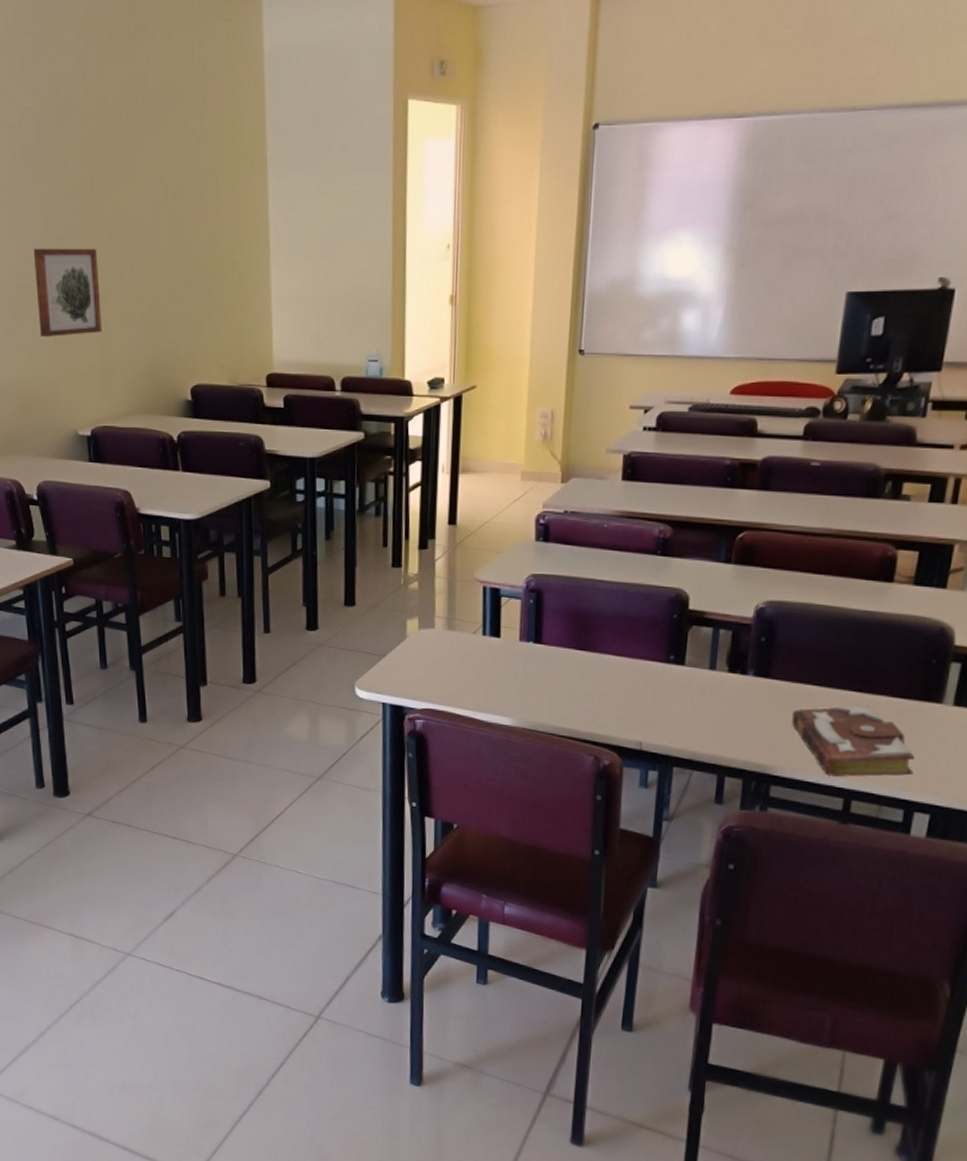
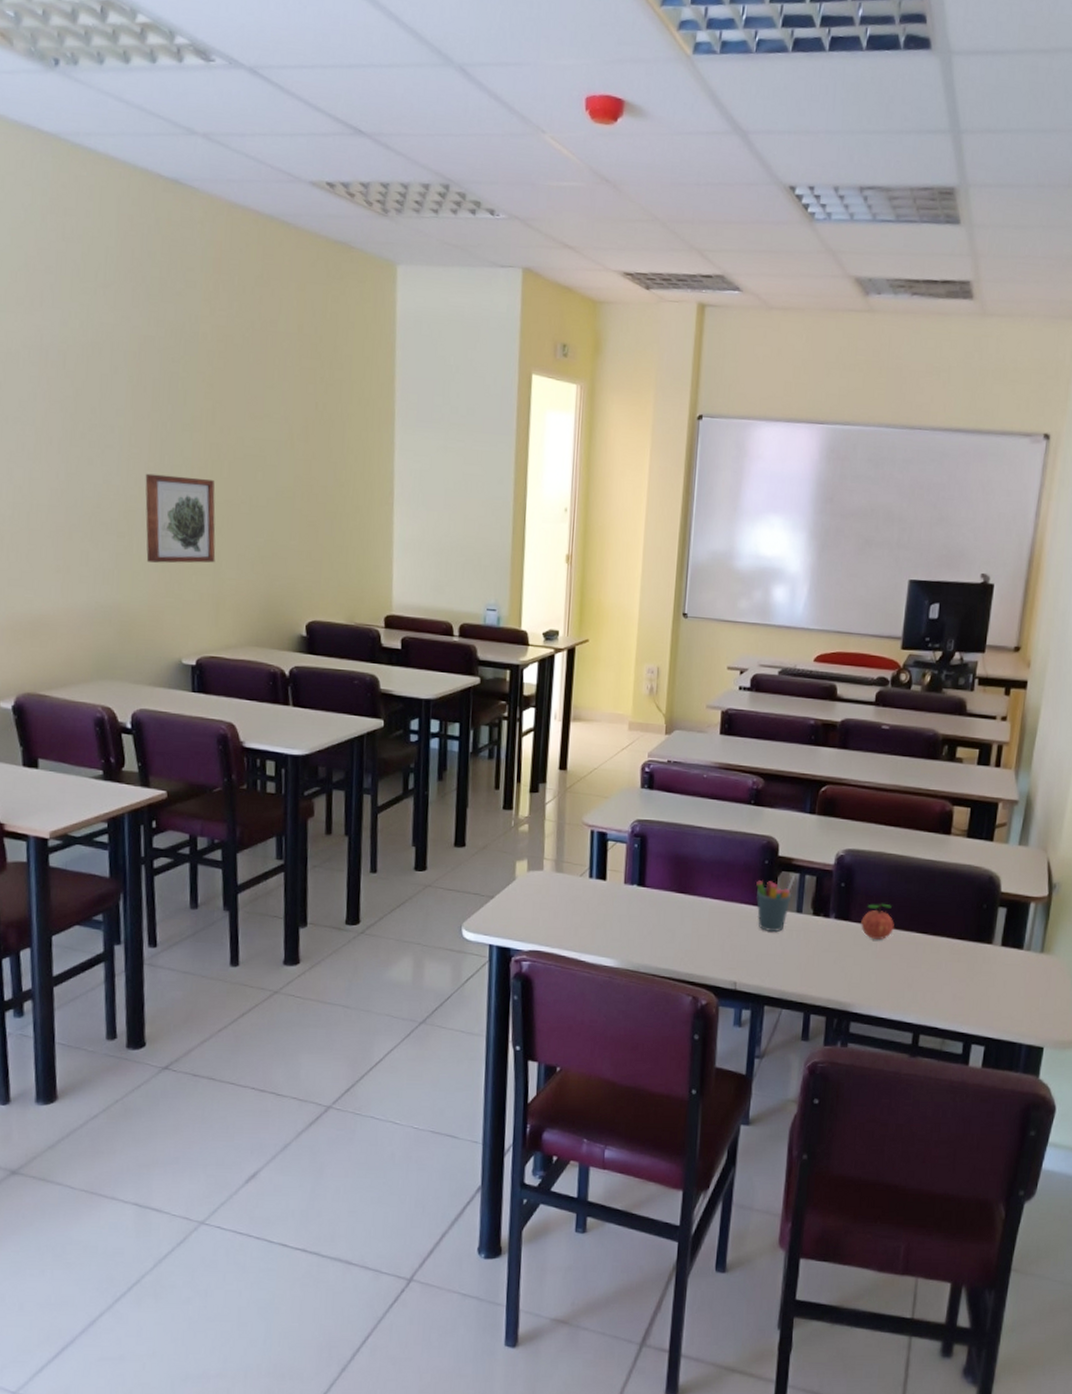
pen holder: none [664,630,709,691] -> present [756,876,796,933]
apple: none [784,659,823,698] -> present [861,903,894,939]
book: present [791,705,915,778] -> none [867,946,972,1013]

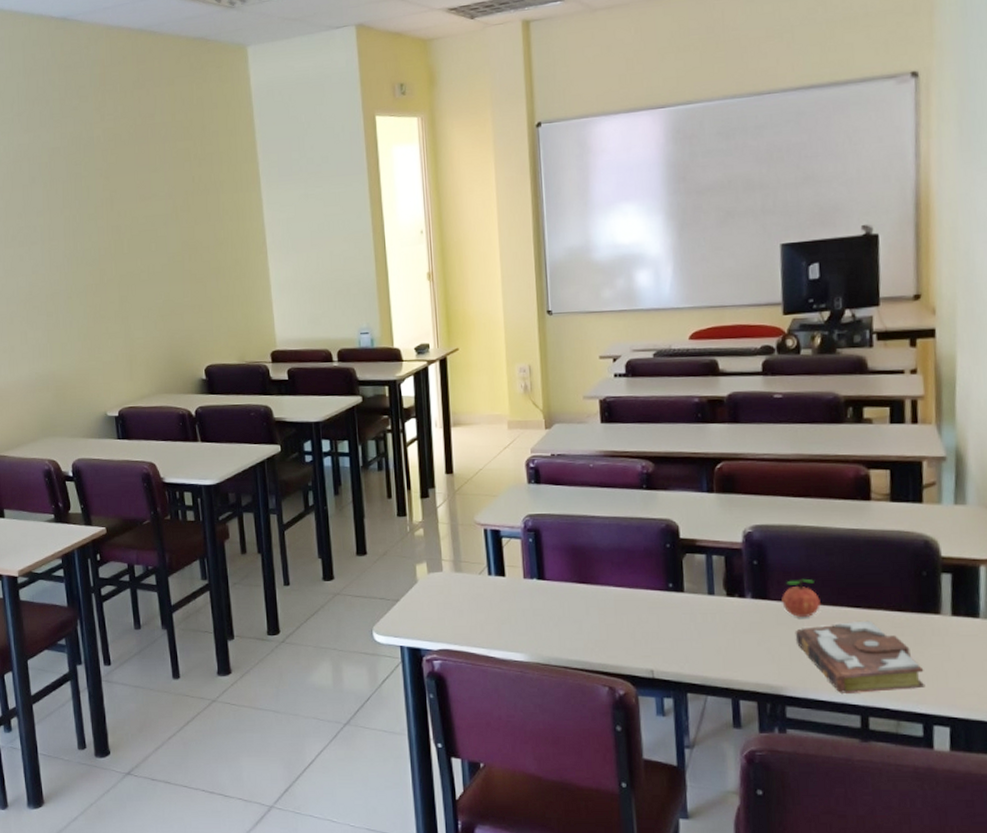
wall art: present [145,473,216,564] -> none [64,257,125,334]
pen holder: present [756,876,796,933] -> none [660,557,702,617]
book: none [867,946,972,1013] -> present [795,620,926,695]

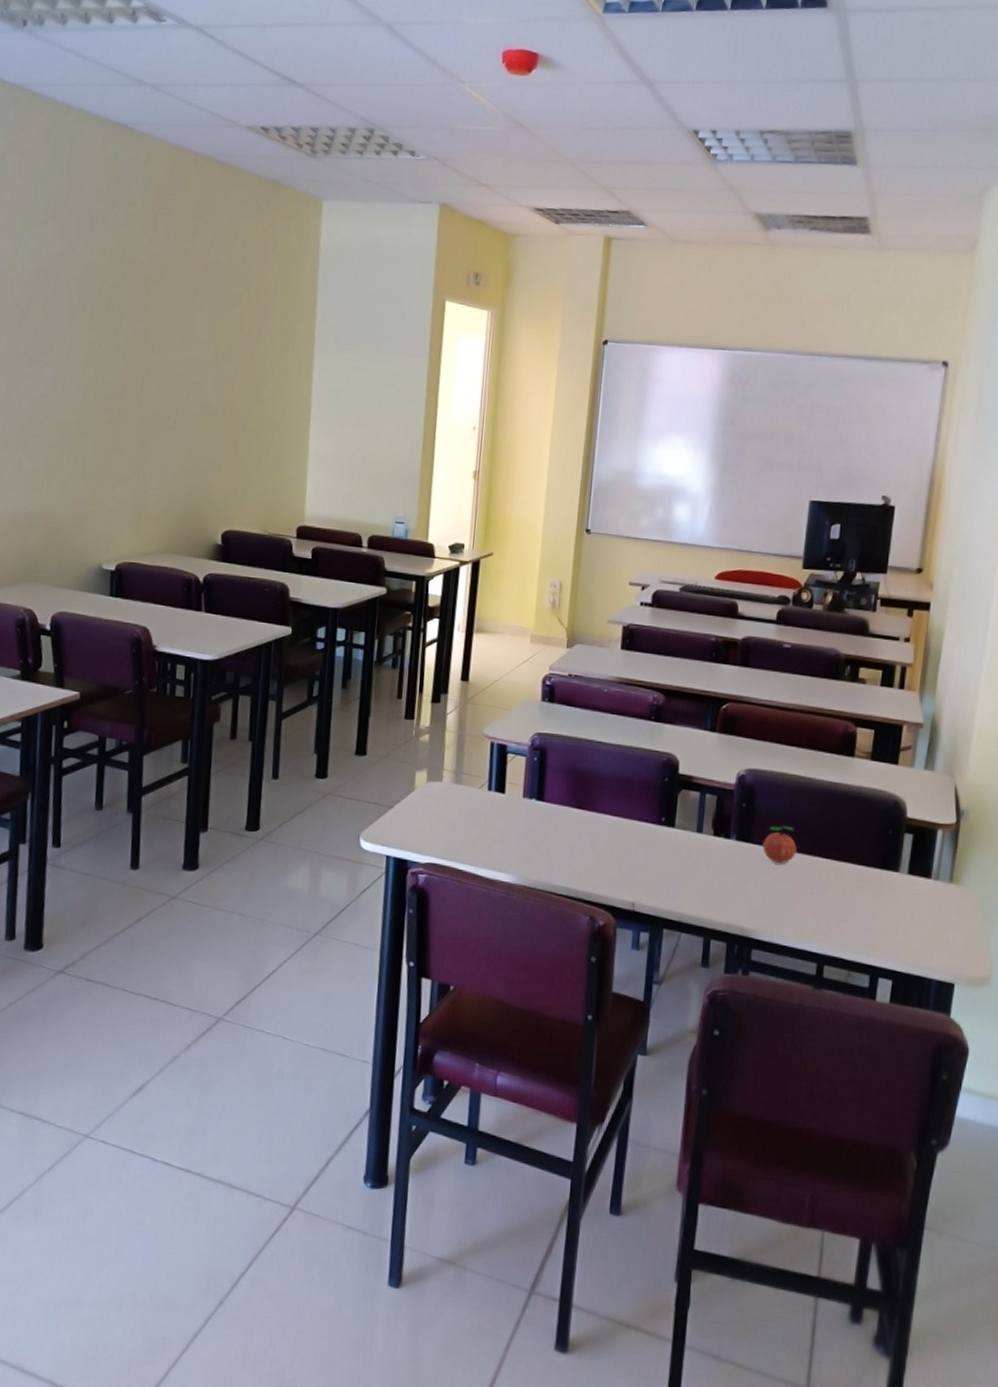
book: present [795,620,926,695] -> none [769,871,878,942]

